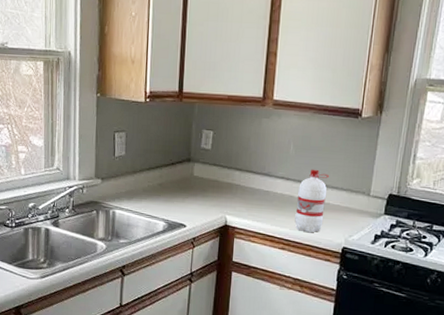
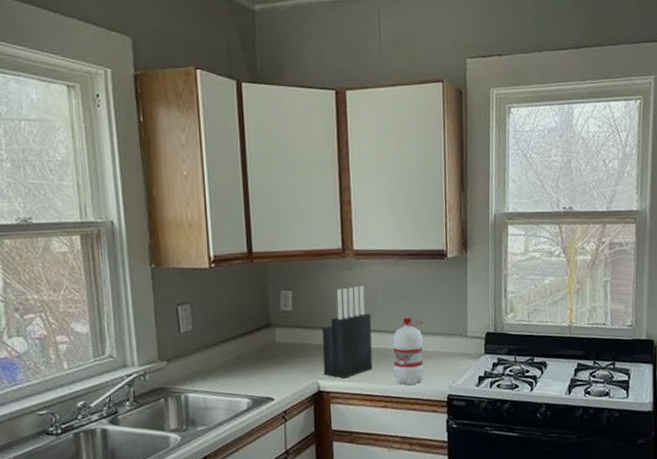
knife block: none [232,134,281,218] -> present [322,285,373,379]

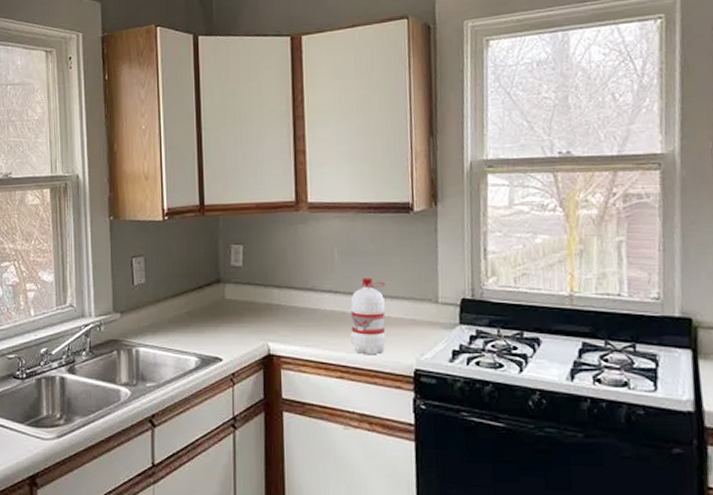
knife block: present [322,285,373,379] -> none [273,241,328,343]

